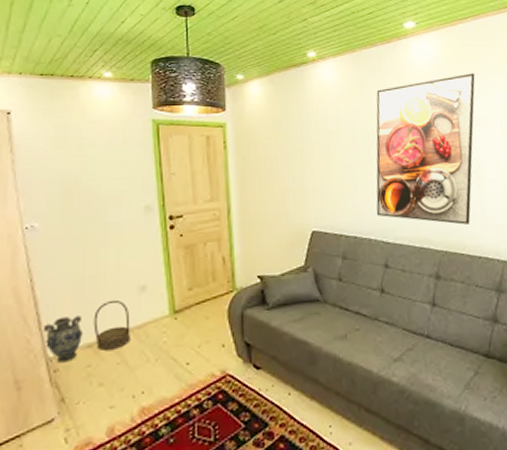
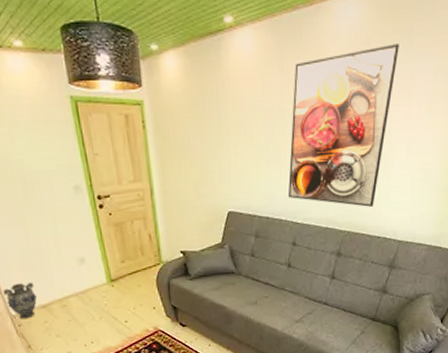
basket: present [93,299,130,350] -> none [43,269,77,310]

